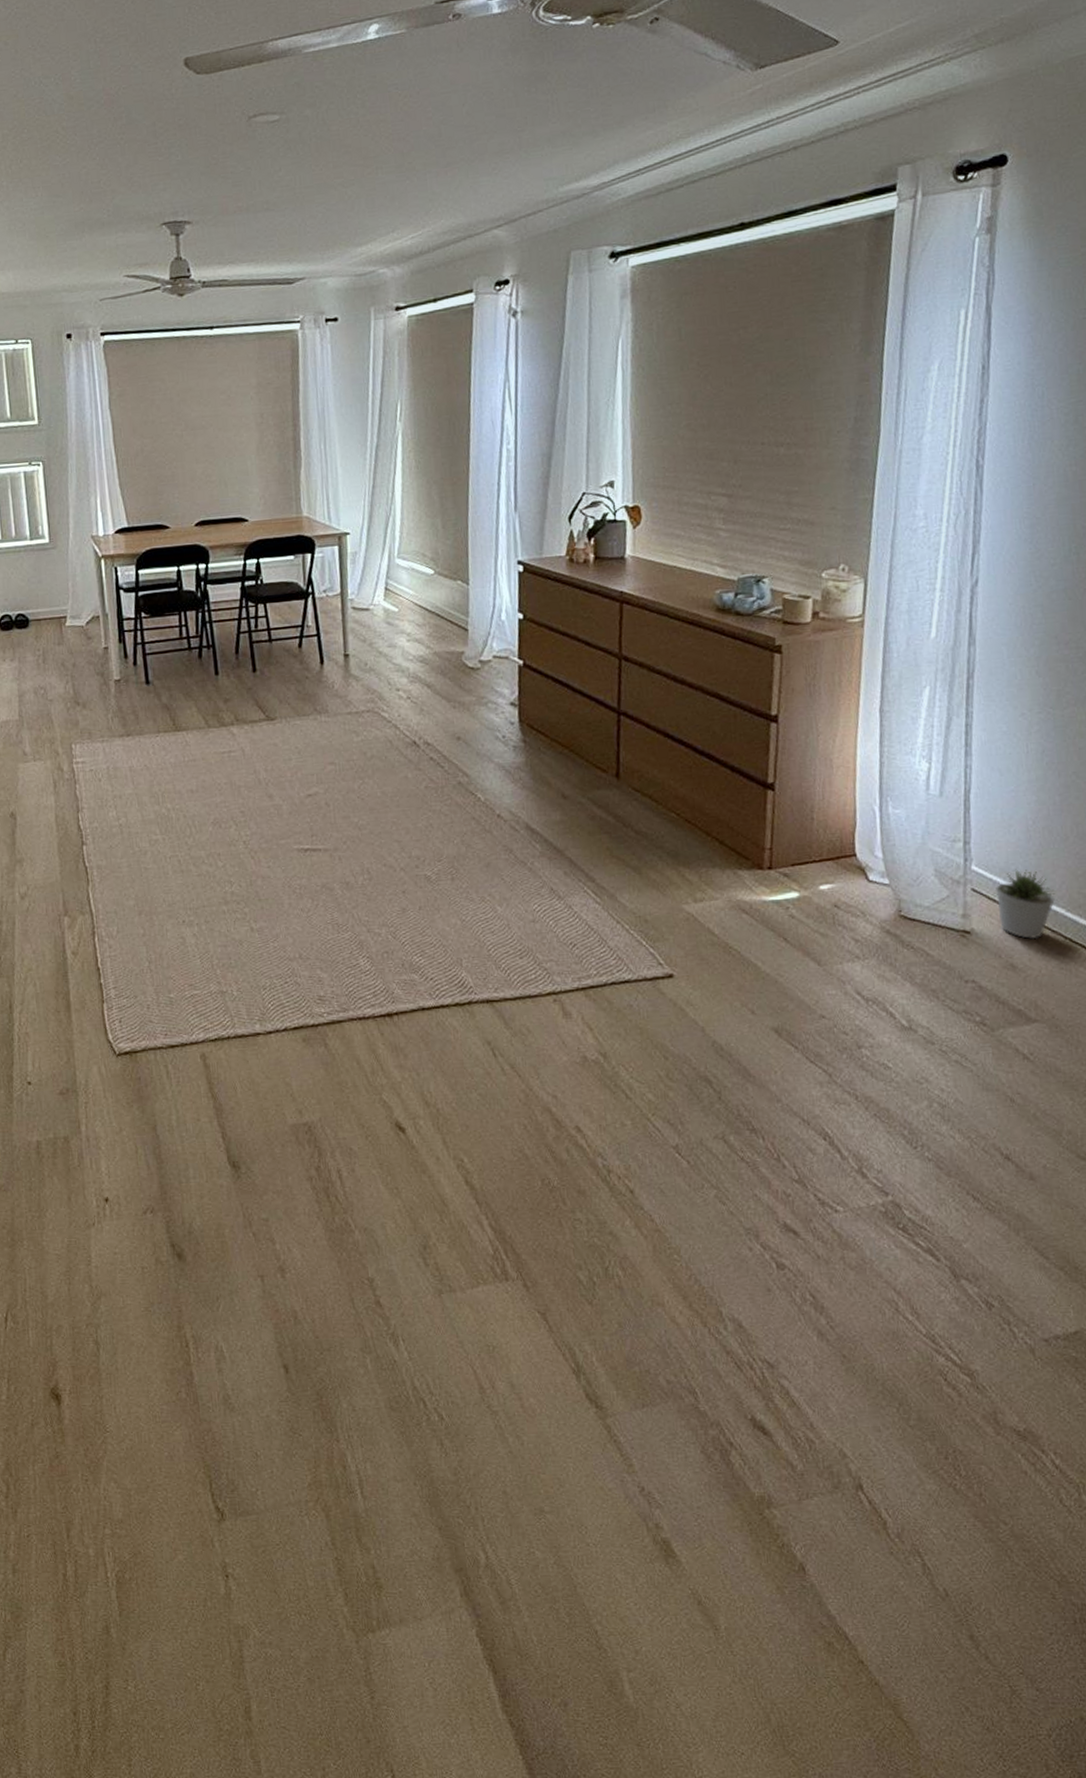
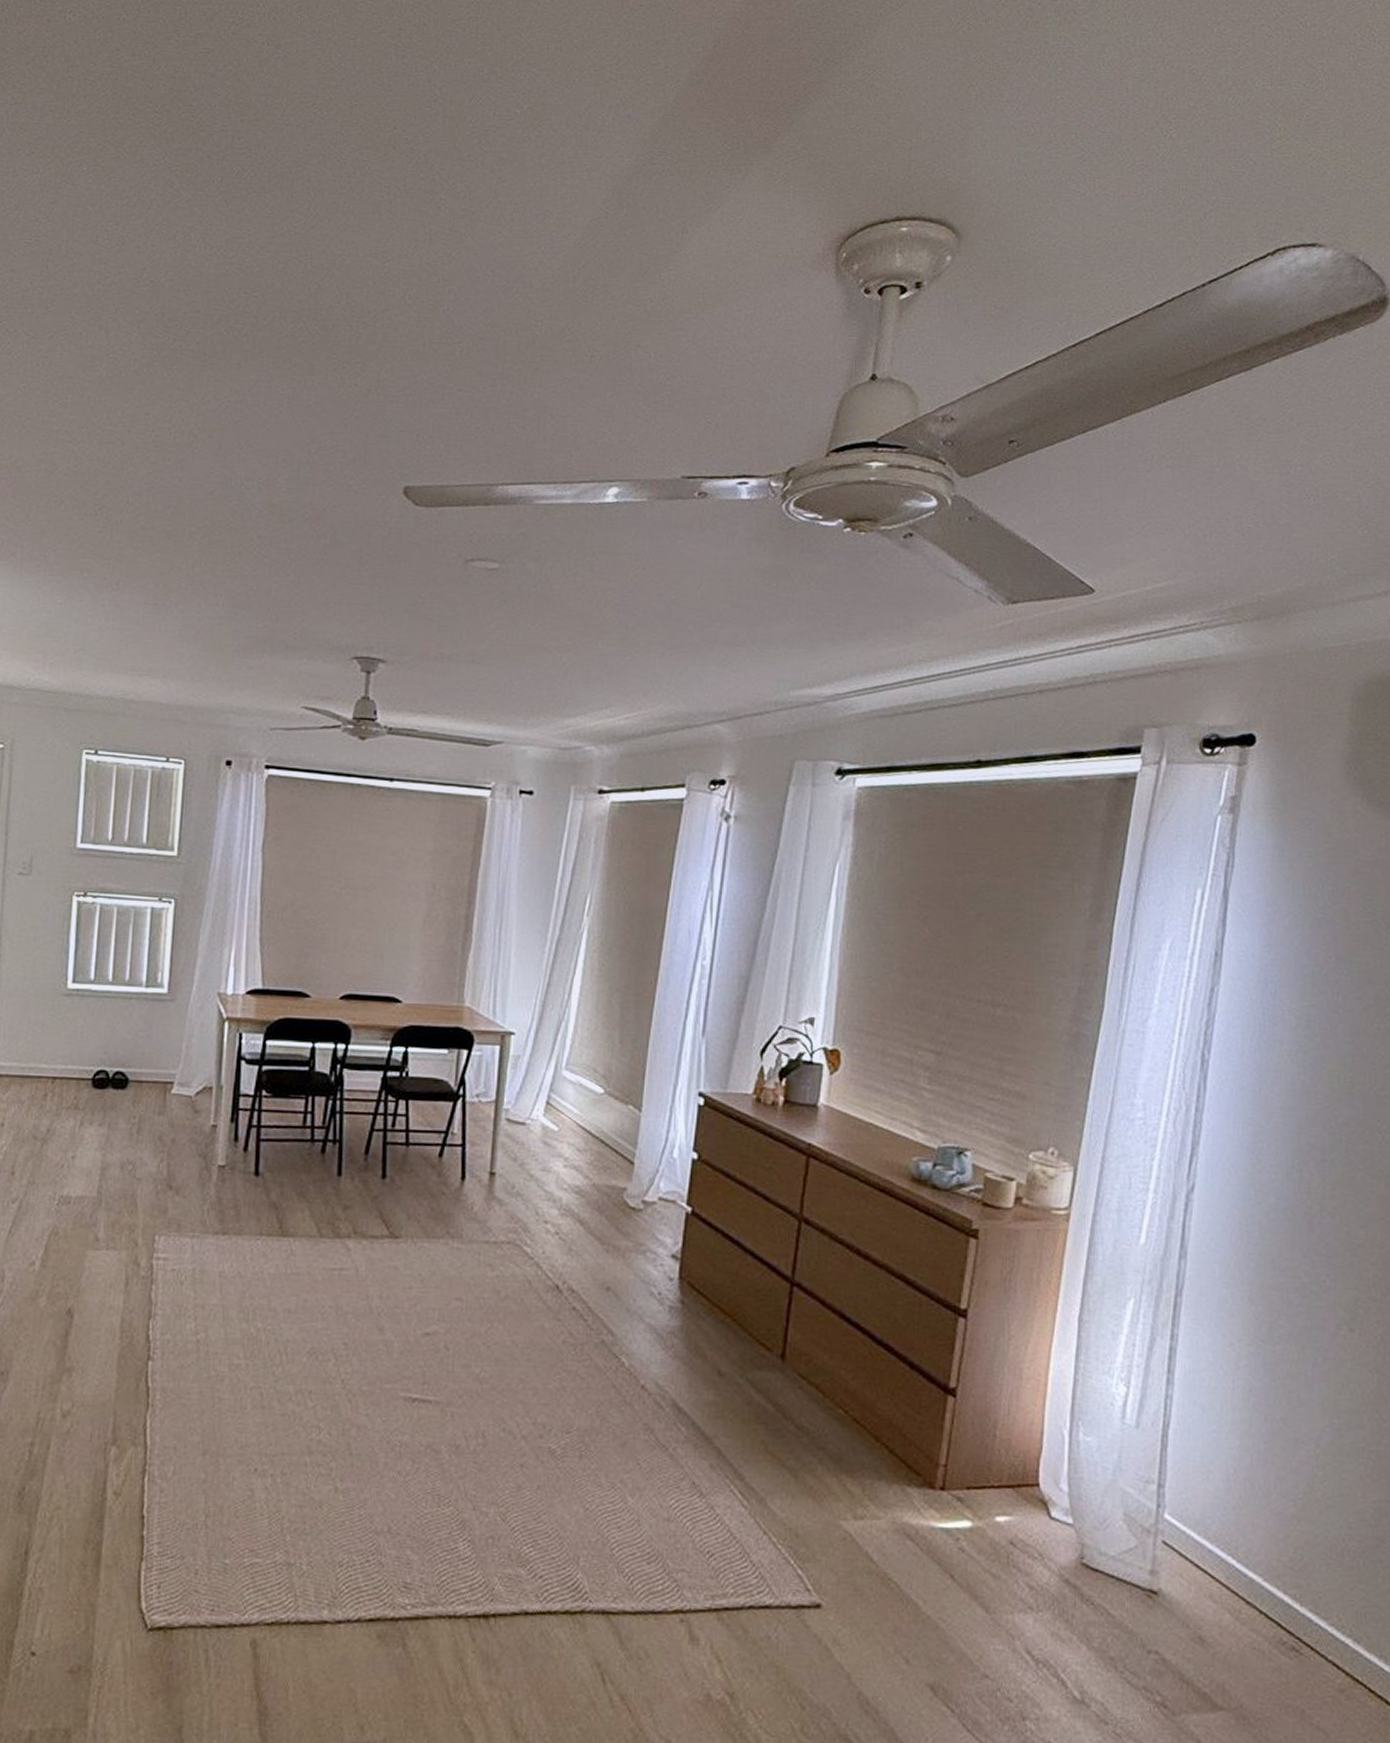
potted plant: present [995,869,1056,940] -> none [1187,1523,1253,1610]

